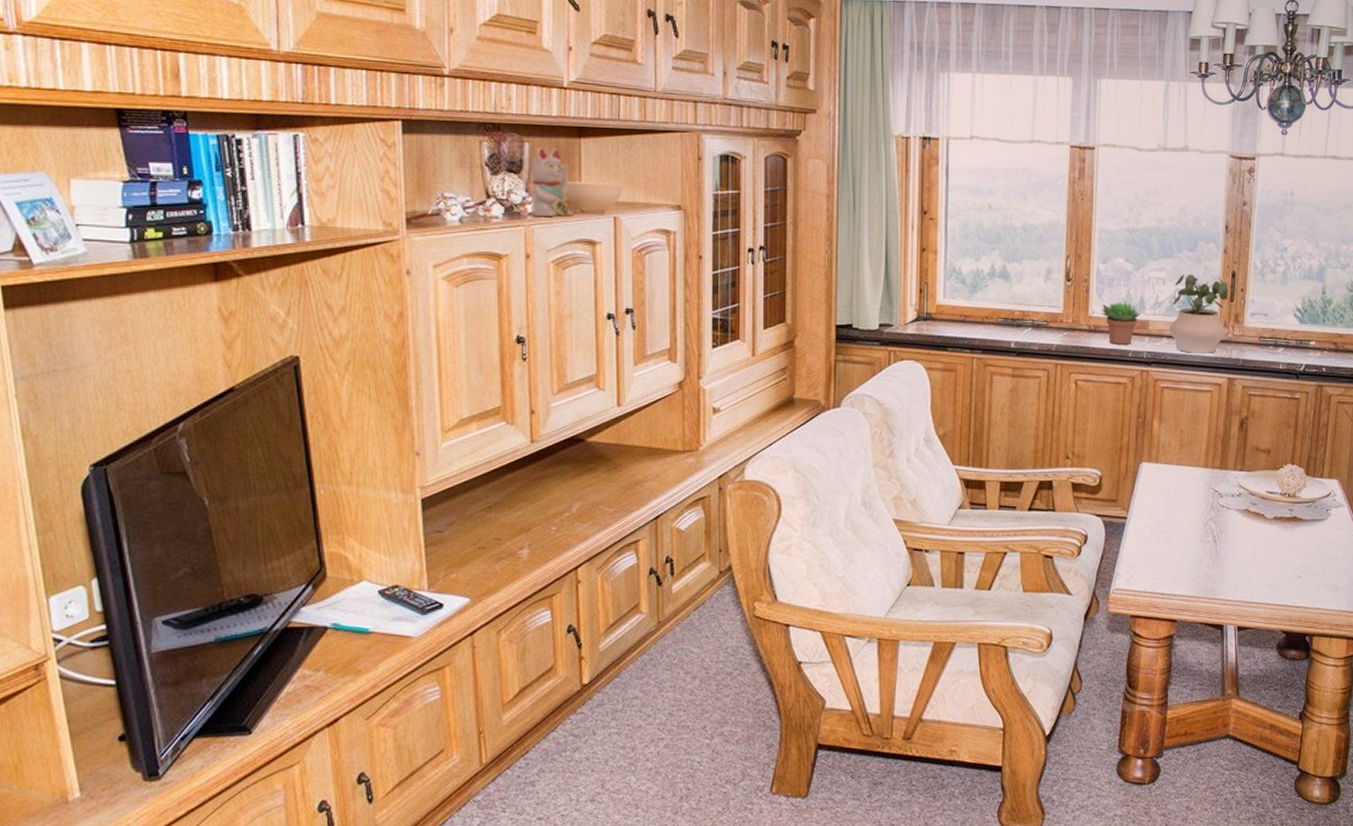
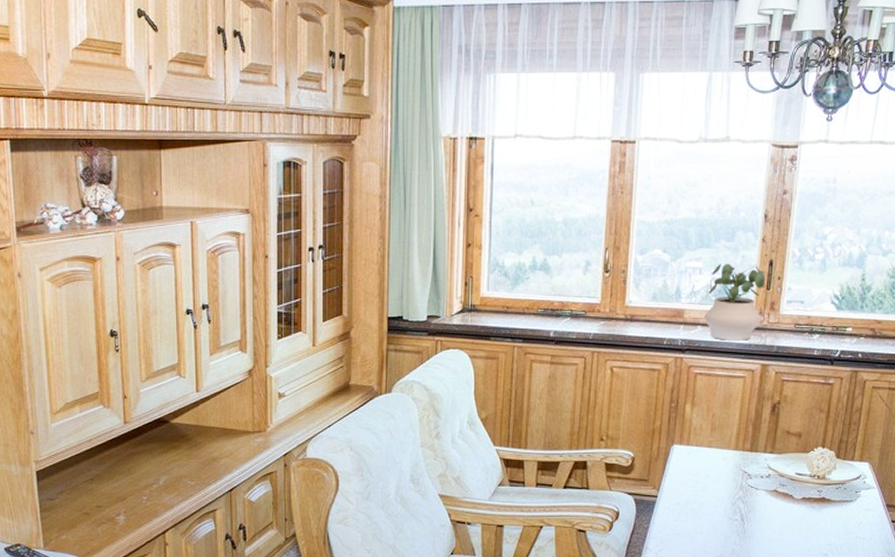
decorative figurine: present [529,147,573,218] -> none [117,160,156,224]
bowl: present [563,181,624,215] -> none [147,190,199,220]
succulent plant: present [1101,302,1141,345] -> none [637,291,677,333]

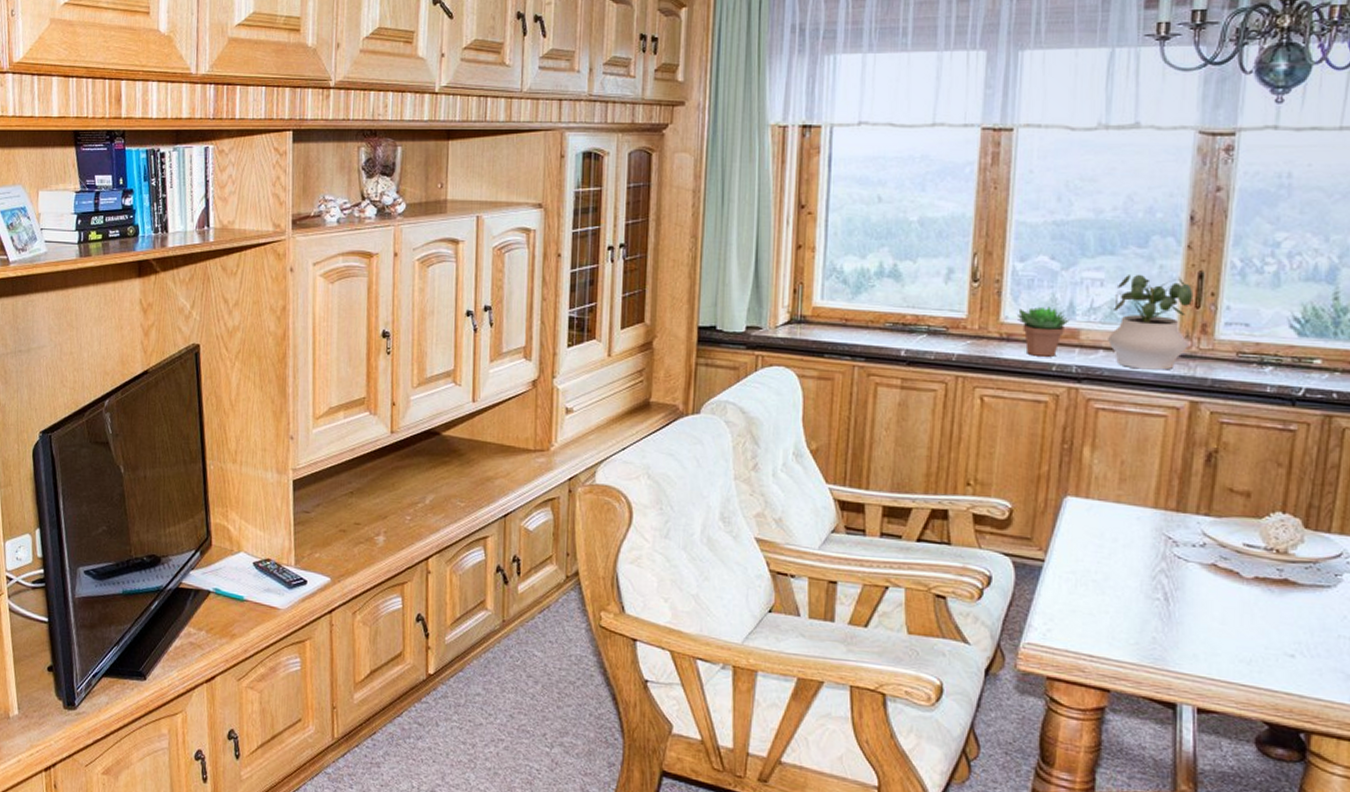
succulent plant: none [637,291,677,333] -> present [1016,306,1070,357]

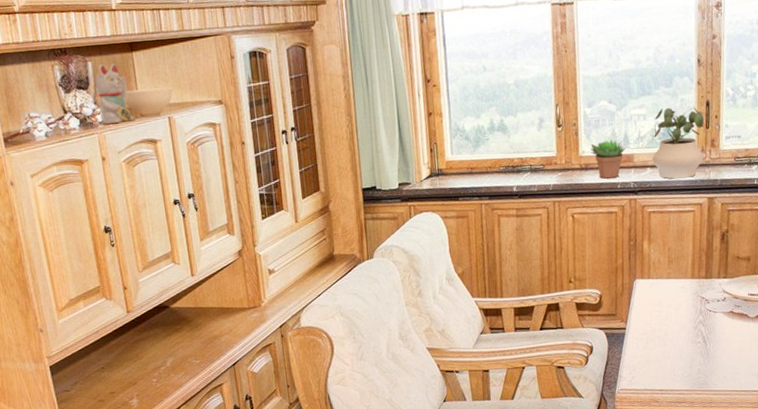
decorative figurine: none [400,151,439,218] -> present [94,63,136,125]
bowl: none [430,182,487,214] -> present [124,87,173,118]

